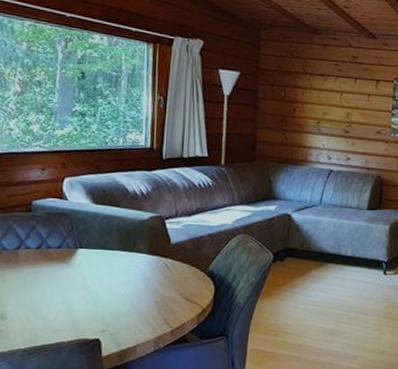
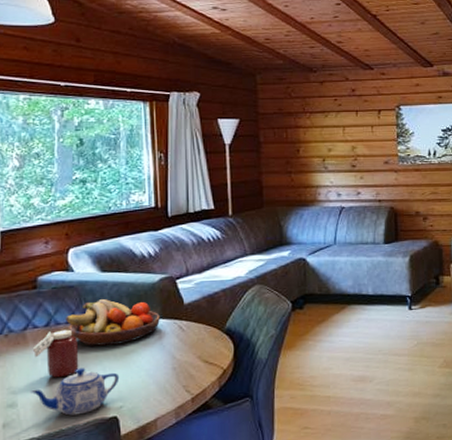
teapot: none [20,291,105,333] -> present [31,368,120,416]
jar: none [23,253,68,298] -> present [32,329,79,378]
fruit bowl: none [56,229,147,274] -> present [64,299,160,347]

